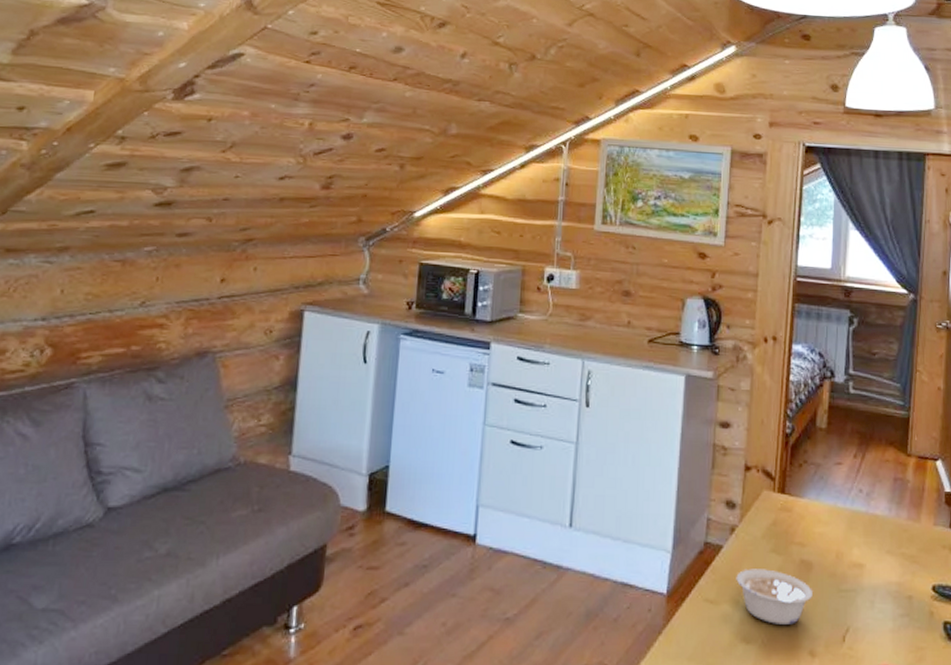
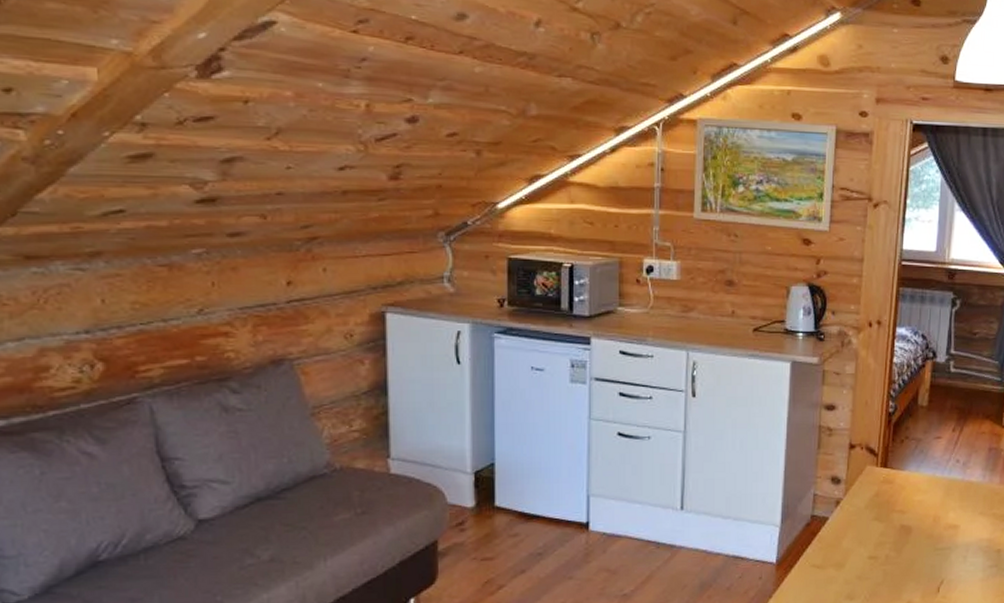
legume: present [736,569,812,625] -> none [841,535,911,582]

